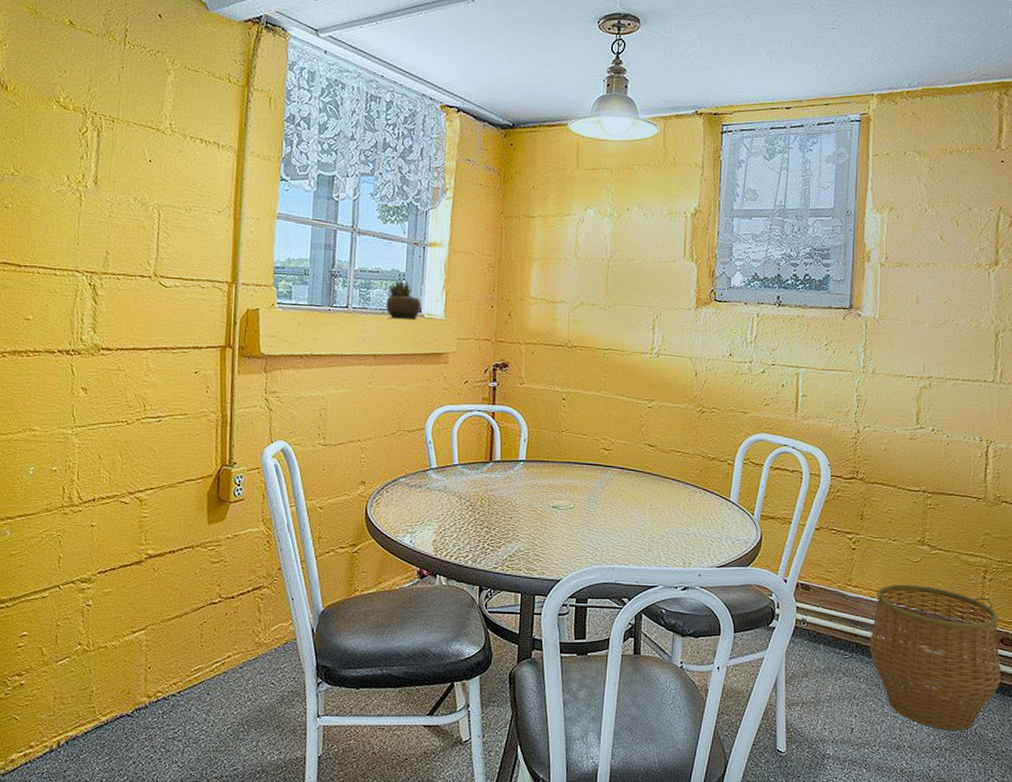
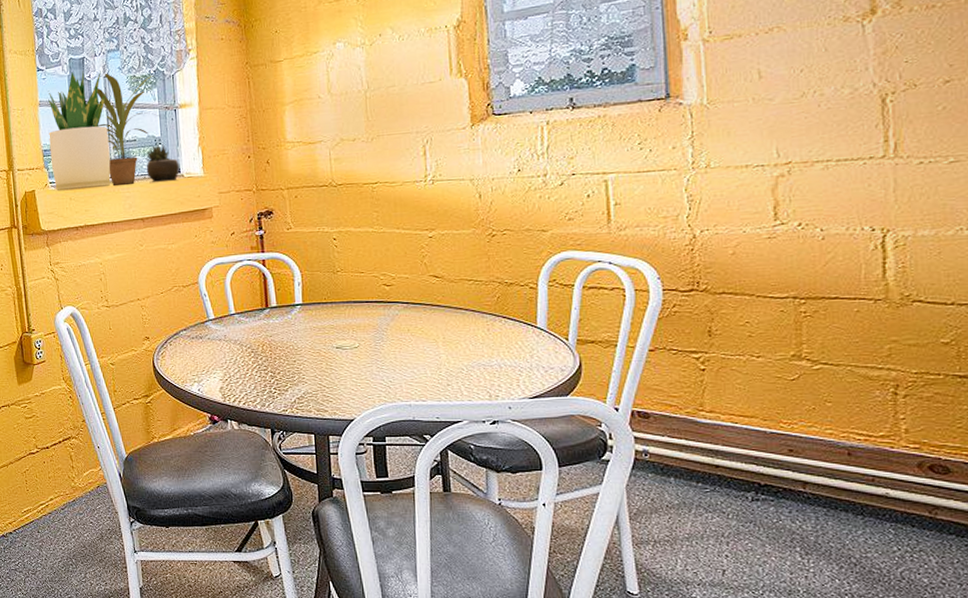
planter: none [282,189,354,317] -> present [47,70,111,191]
potted plant: none [339,196,408,318] -> present [97,73,160,187]
basket: present [868,584,1002,731] -> none [735,406,936,575]

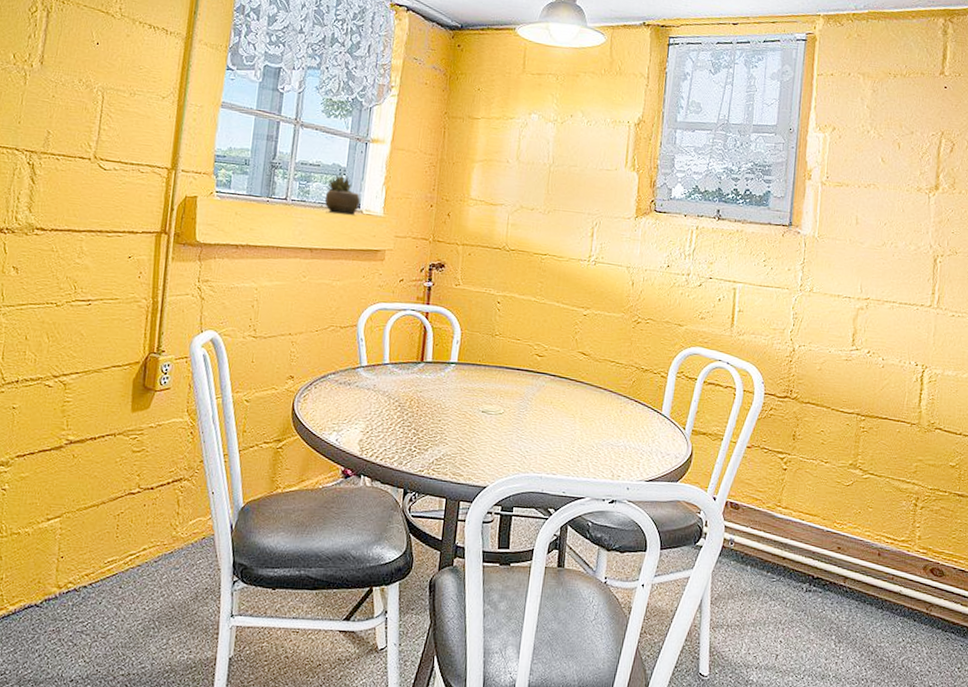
planter: present [47,70,111,191] -> none [221,80,298,209]
potted plant: present [97,73,160,187] -> none [281,89,352,212]

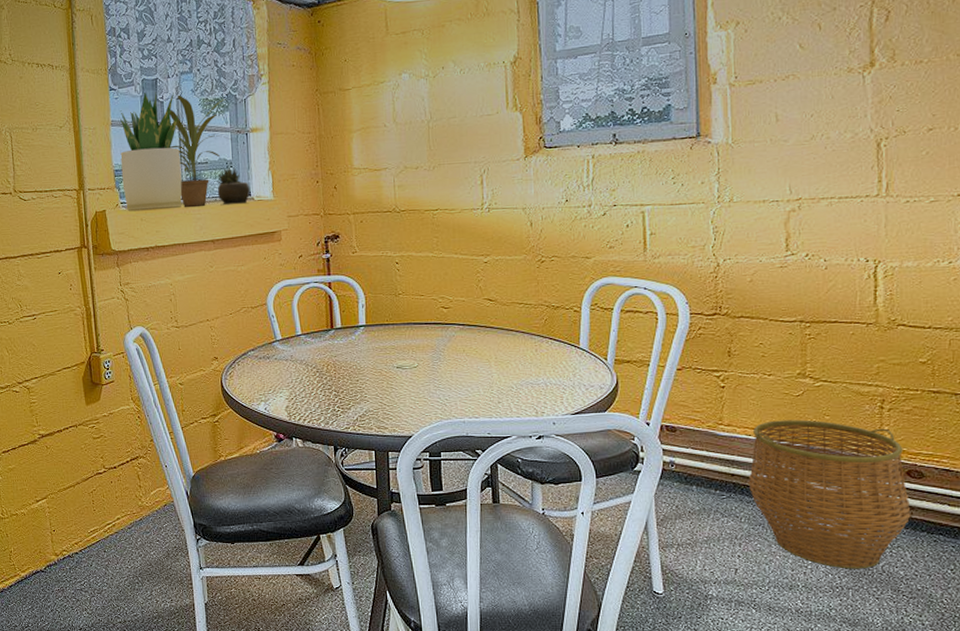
planter: none [221,80,298,209] -> present [120,92,182,212]
potted plant: none [281,89,352,212] -> present [169,94,232,208]
basket: none [796,507,931,663] -> present [748,419,911,569]

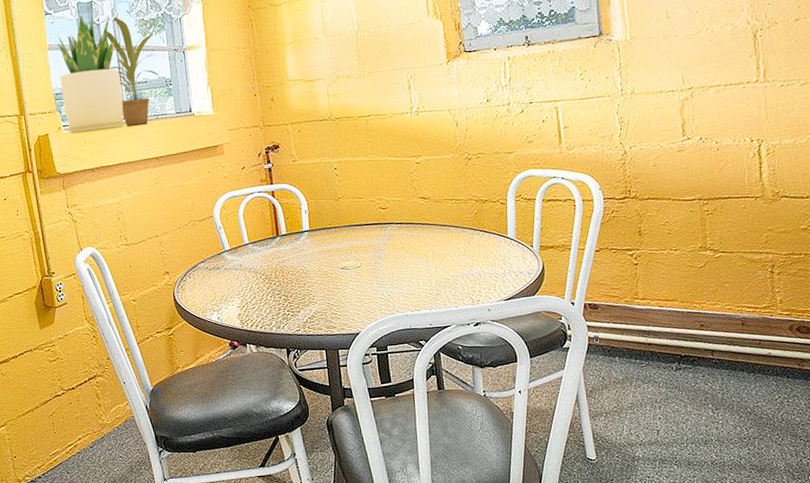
succulent plant: present [216,167,250,206] -> none [157,85,191,123]
basket: present [748,419,911,569] -> none [663,288,803,421]

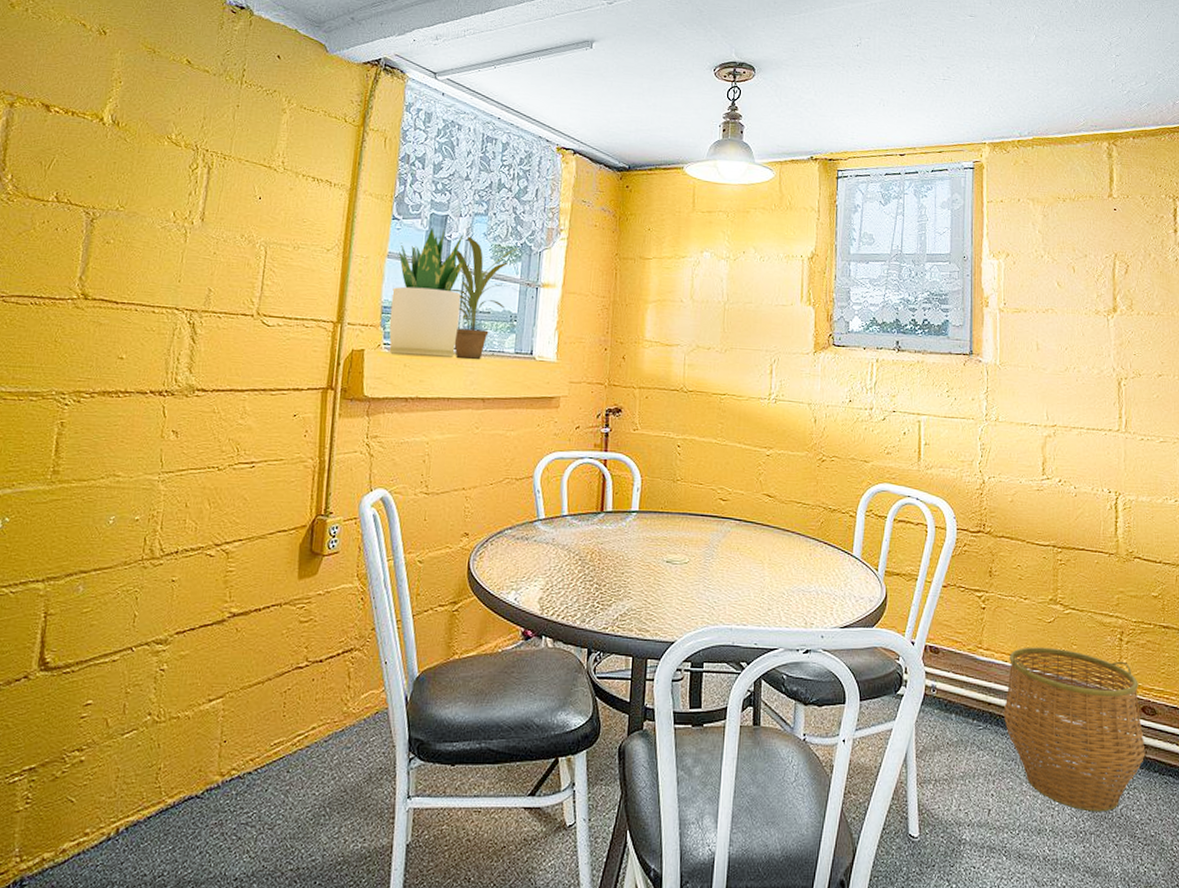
basket: none [663,288,803,421] -> present [1003,647,1146,812]

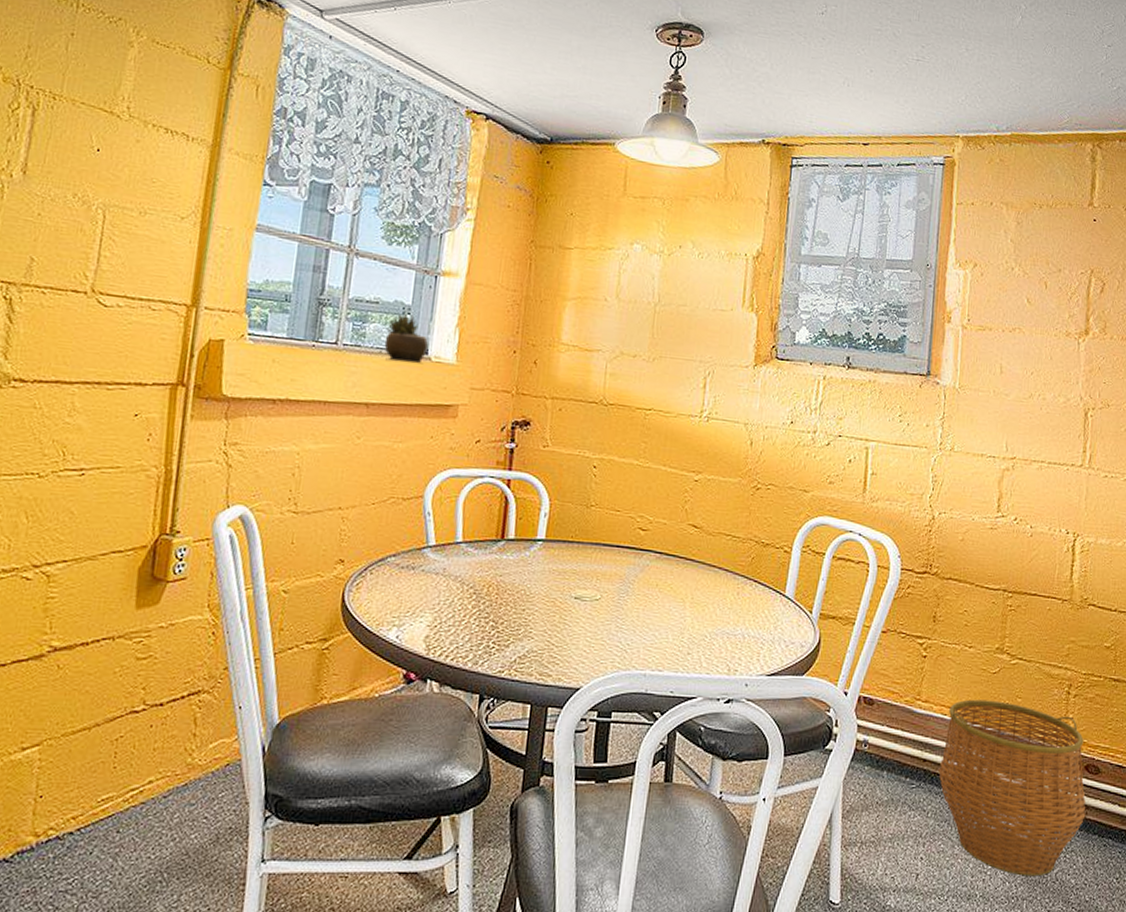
planter: present [389,228,466,359] -> none [255,198,352,355]
potted plant: present [449,236,521,360] -> none [330,210,419,359]
succulent plant: none [495,321,532,363] -> present [384,314,428,365]

